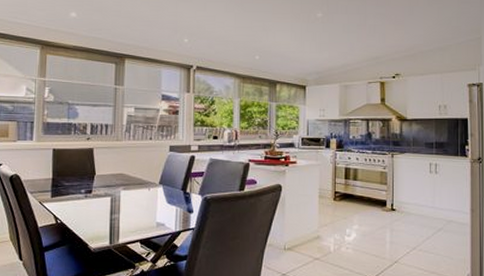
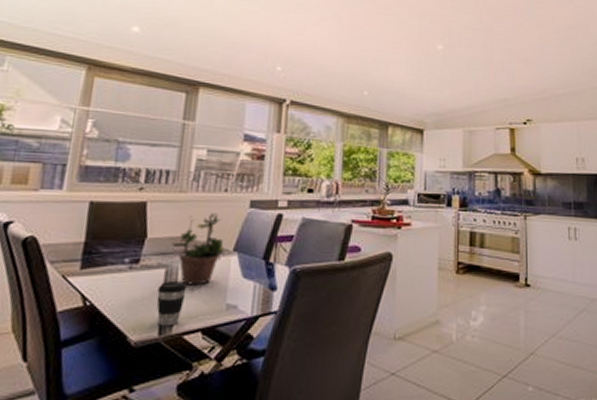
coffee cup: none [106,206,127,238] -> present [156,281,187,327]
potted plant: none [114,156,153,209] -> present [171,213,225,286]

